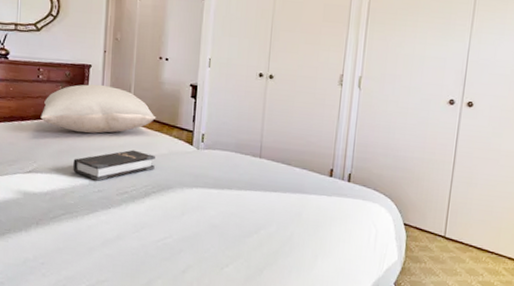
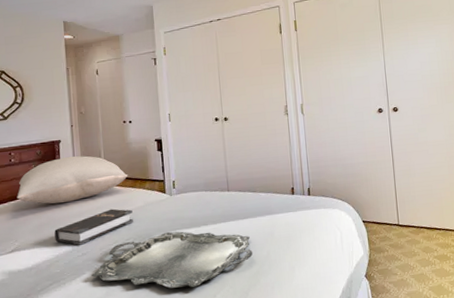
serving tray: none [104,187,276,252] -> present [91,231,253,288]

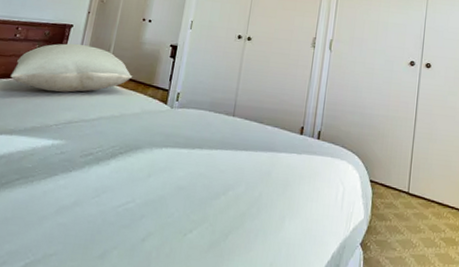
hardback book: present [54,208,133,246] -> none [36,109,127,142]
serving tray: present [91,231,253,288] -> none [64,147,245,216]

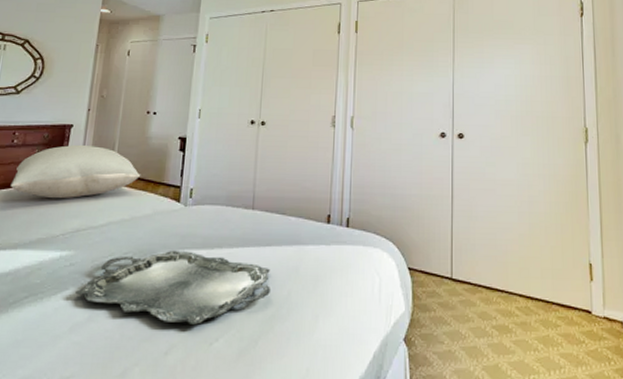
serving tray: none [64,147,245,216] -> present [75,250,271,325]

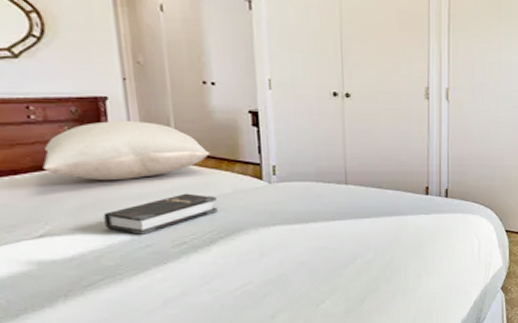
hardback book: none [42,213,138,253] -> present [103,193,218,235]
serving tray: present [75,250,271,325] -> none [160,226,374,291]

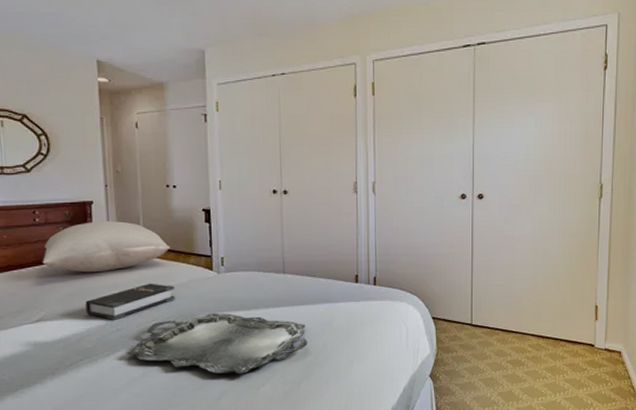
serving tray: none [160,226,374,291] -> present [127,312,308,374]

